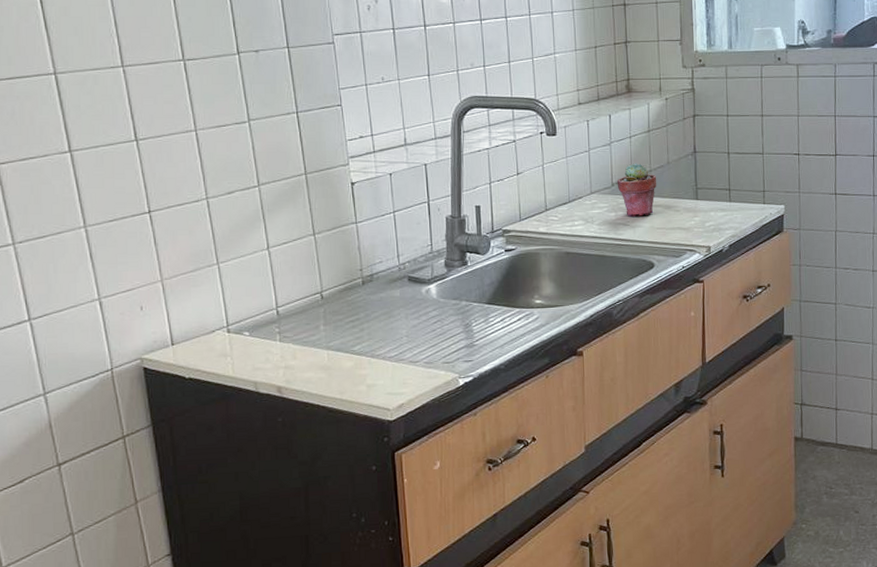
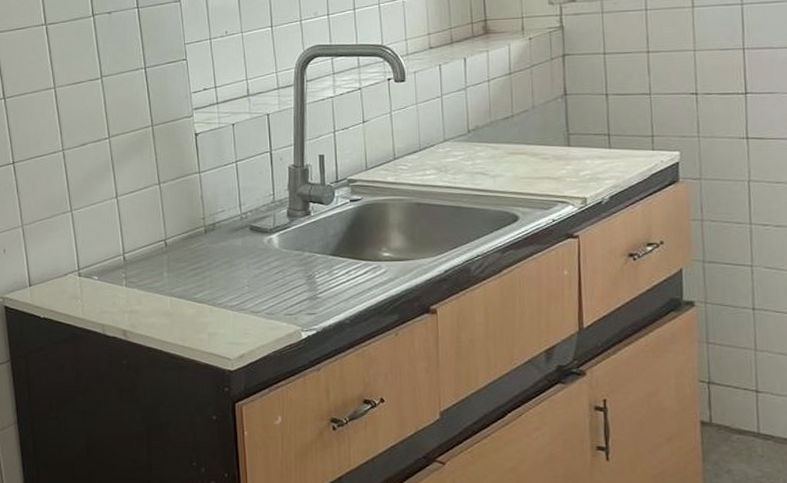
potted succulent: present [617,163,657,217] -> none [473,108,521,165]

